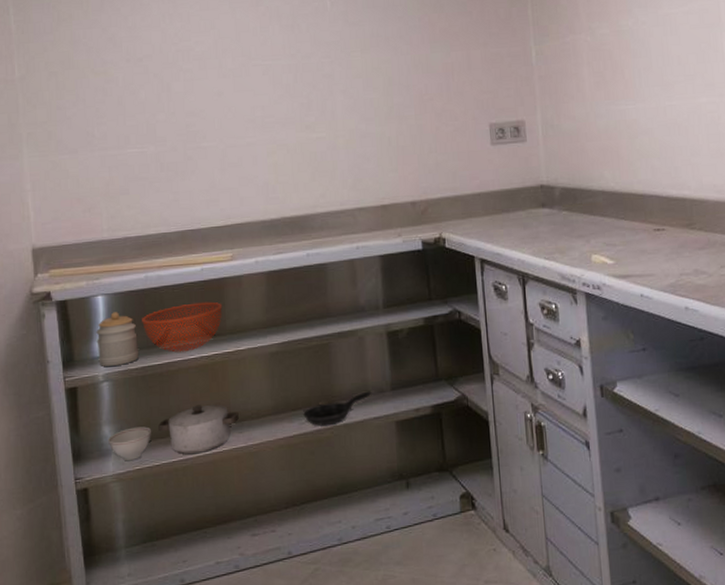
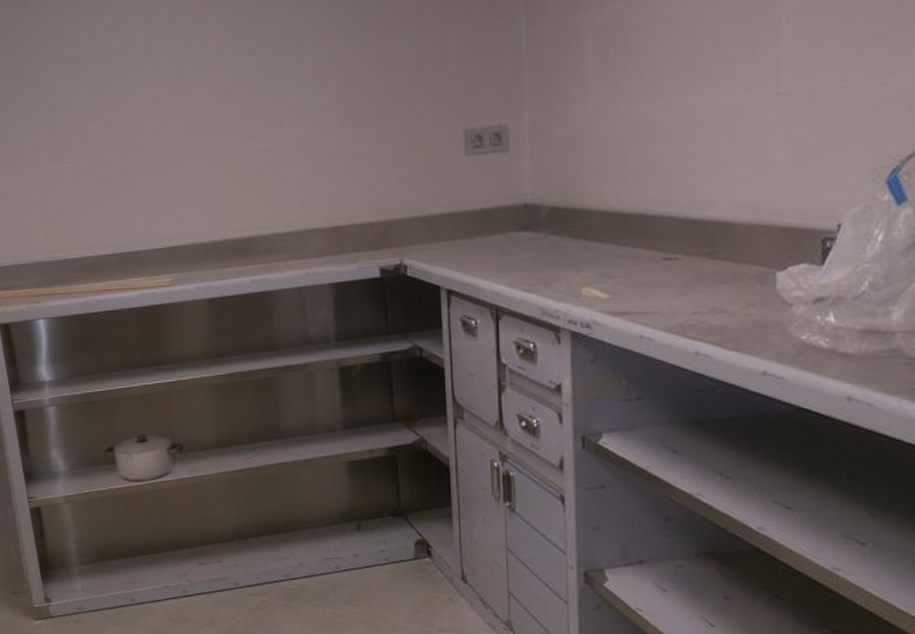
jar: present [96,312,140,366] -> none [39,336,83,391]
bowl: present [107,426,152,462] -> none [56,452,98,485]
colander: present [142,302,223,353] -> none [83,329,164,380]
frying pan: present [303,391,372,426] -> none [249,429,322,461]

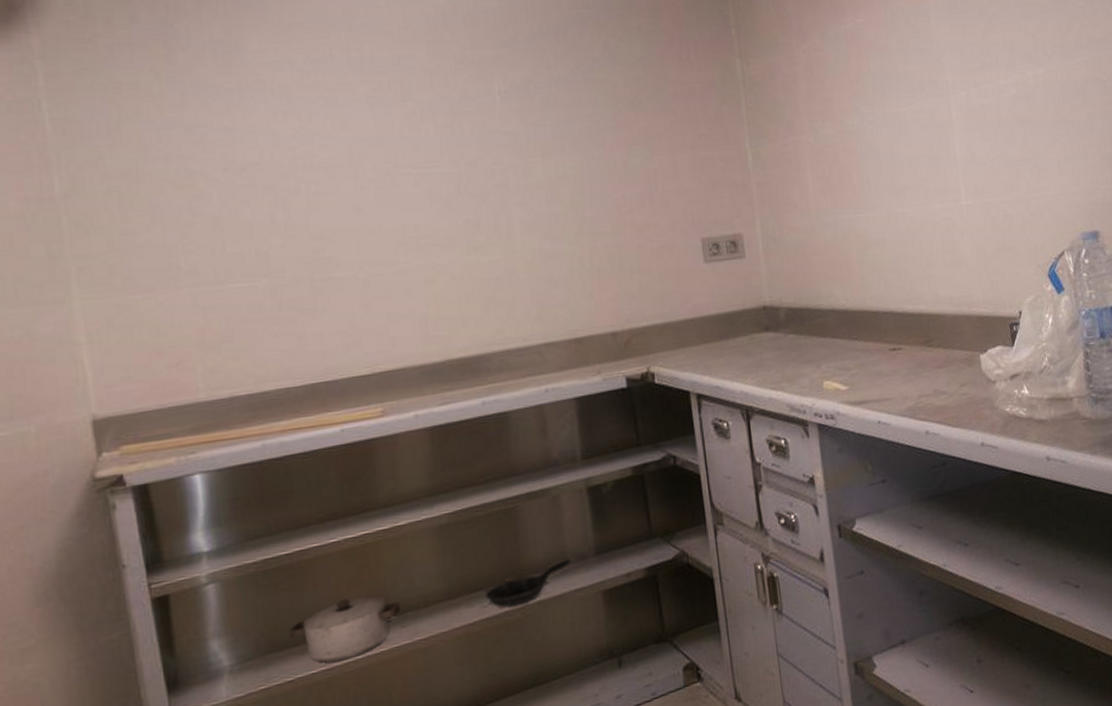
frying pan: none [249,429,322,461] -> present [485,559,572,607]

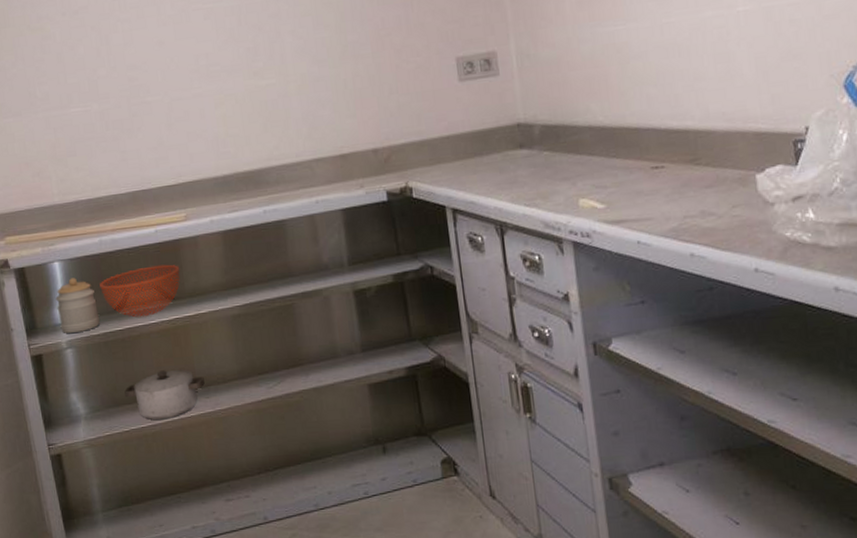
jar: none [194,493,259,565] -> present [55,278,100,333]
colander: none [260,469,373,537] -> present [99,264,180,318]
frying pan: present [485,559,572,607] -> none [270,353,341,390]

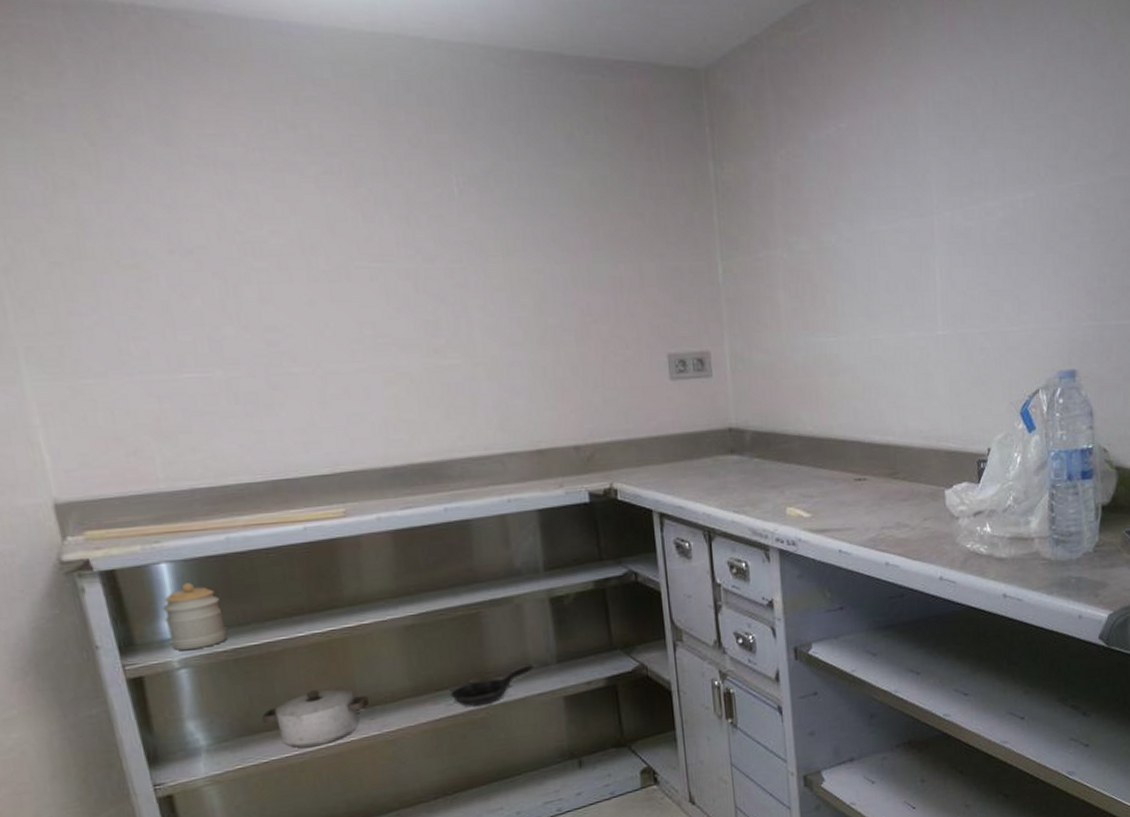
colander: present [99,264,180,318] -> none [226,567,337,630]
frying pan: none [270,353,341,390] -> present [450,665,534,706]

